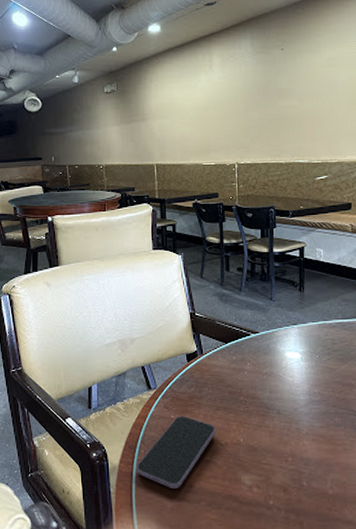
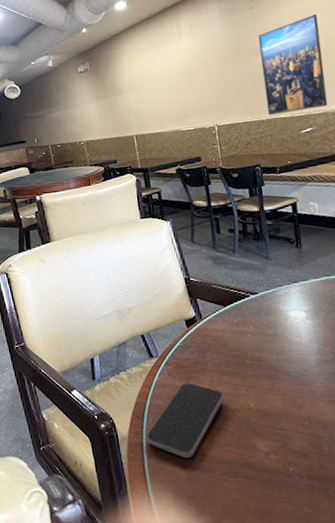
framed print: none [286,64,344,158] -> present [258,14,328,115]

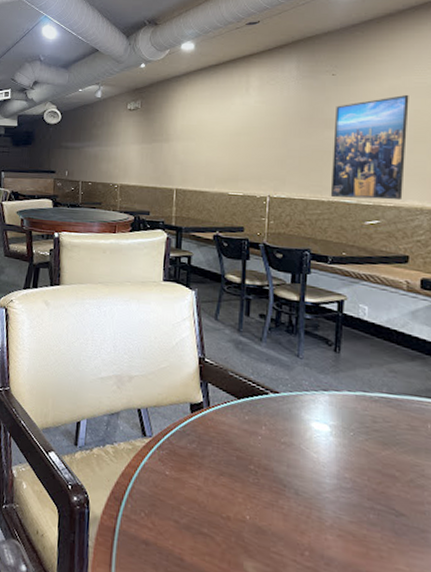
smartphone: present [146,383,224,458] -> none [120,473,217,559]

